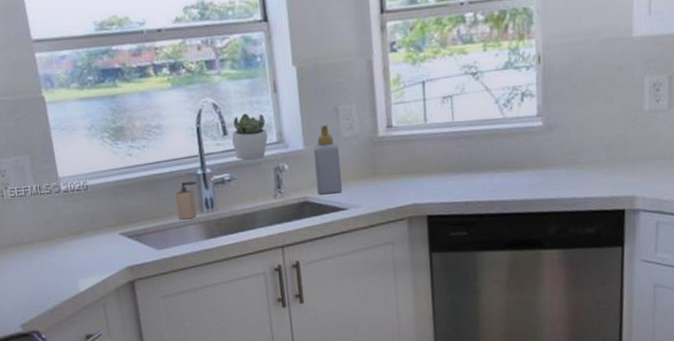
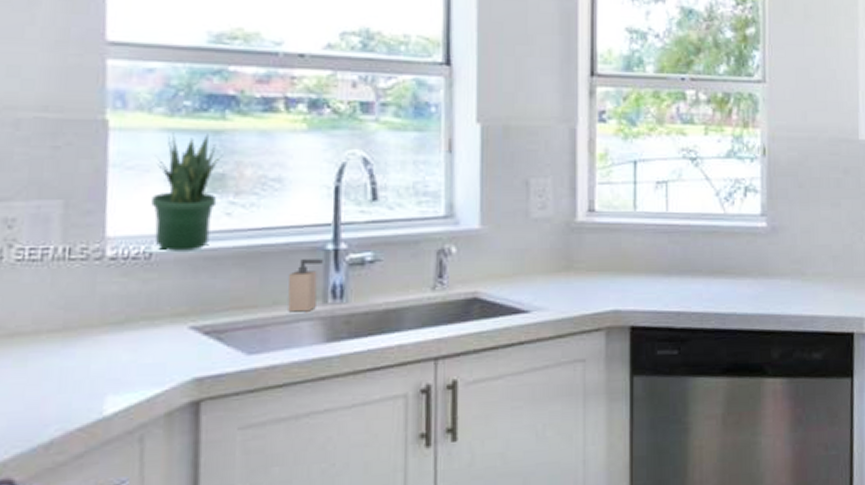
planter: none [77,98,121,184] -> present [151,132,221,253]
succulent plant: present [231,113,268,161] -> none [382,175,433,237]
soap bottle: present [313,124,342,195] -> none [492,200,525,291]

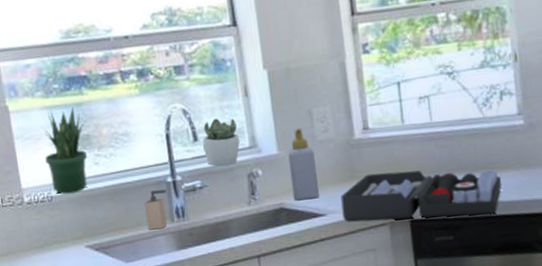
succulent plant: none [382,175,433,237] -> present [202,118,240,167]
soap bottle: none [492,200,525,291] -> present [288,127,319,201]
tool set: none [551,265,738,330] -> present [340,169,502,223]

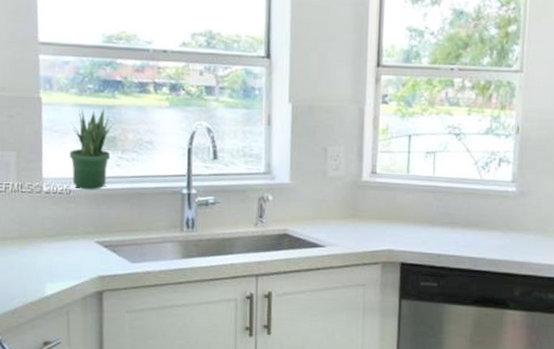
soap dispenser: present [144,189,167,230] -> none [157,199,180,236]
succulent plant: present [202,118,240,167] -> none [220,141,256,187]
soap bottle: present [288,127,319,201] -> none [297,162,323,230]
tool set: present [340,169,502,223] -> none [340,215,489,270]

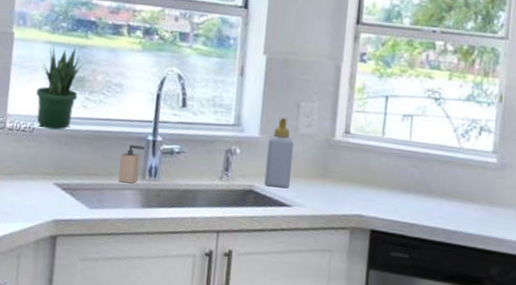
soap dispenser: none [157,199,180,236] -> present [118,145,145,184]
soap bottle: none [297,162,323,230] -> present [264,117,294,188]

